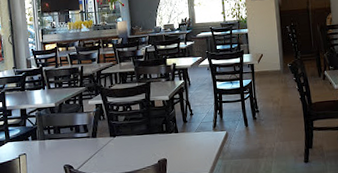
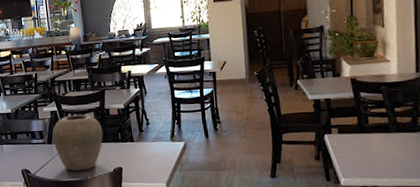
vase: none [97,106,148,165] -> present [52,114,103,171]

